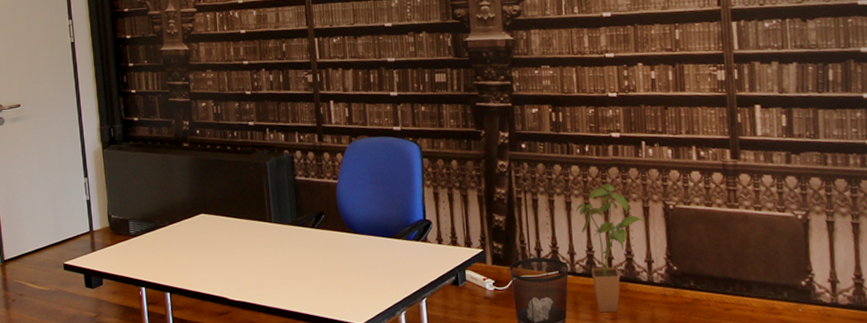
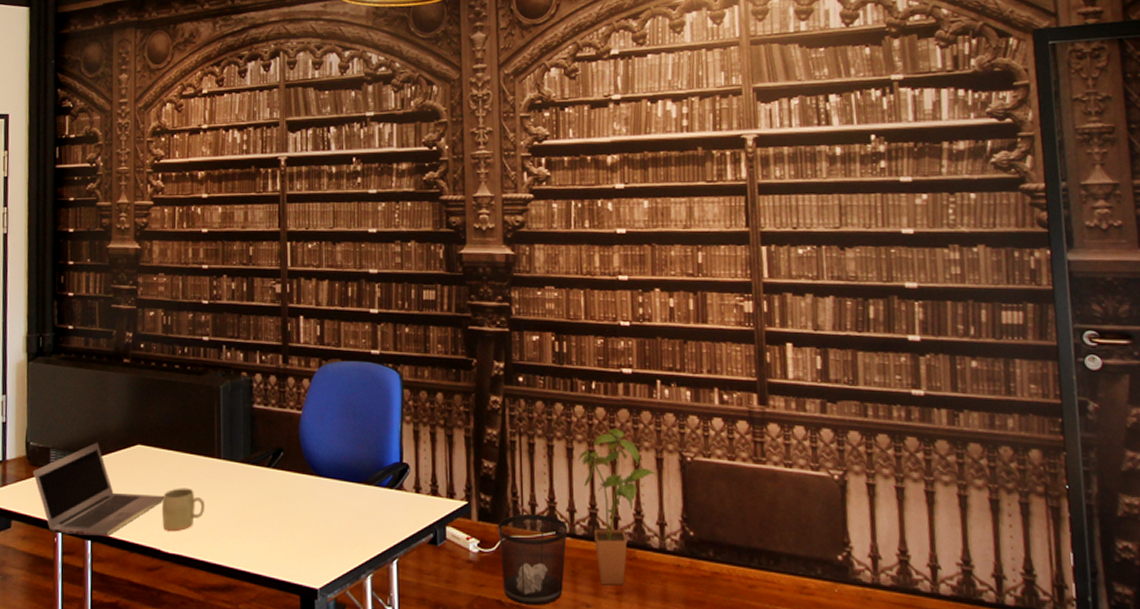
laptop: none [116,213,227,289] -> present [33,442,164,537]
mug: none [225,247,262,283] -> present [161,488,205,531]

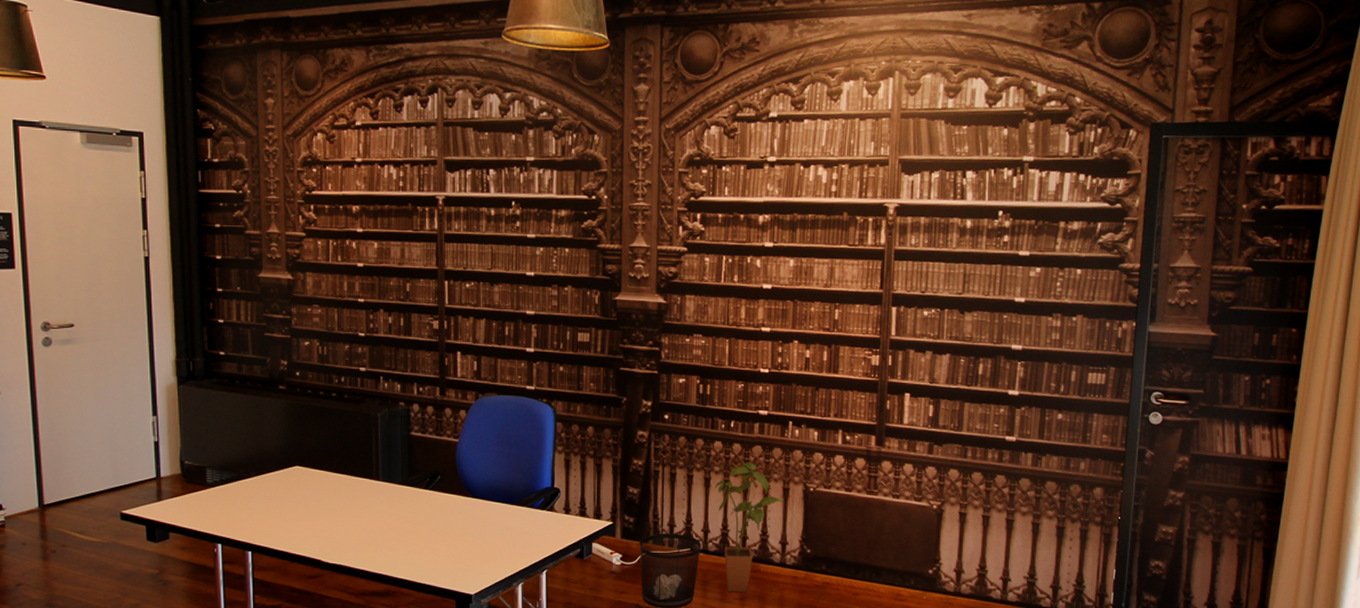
laptop: present [33,442,164,537] -> none [189,462,323,548]
mug: present [161,488,205,531] -> none [321,506,365,544]

